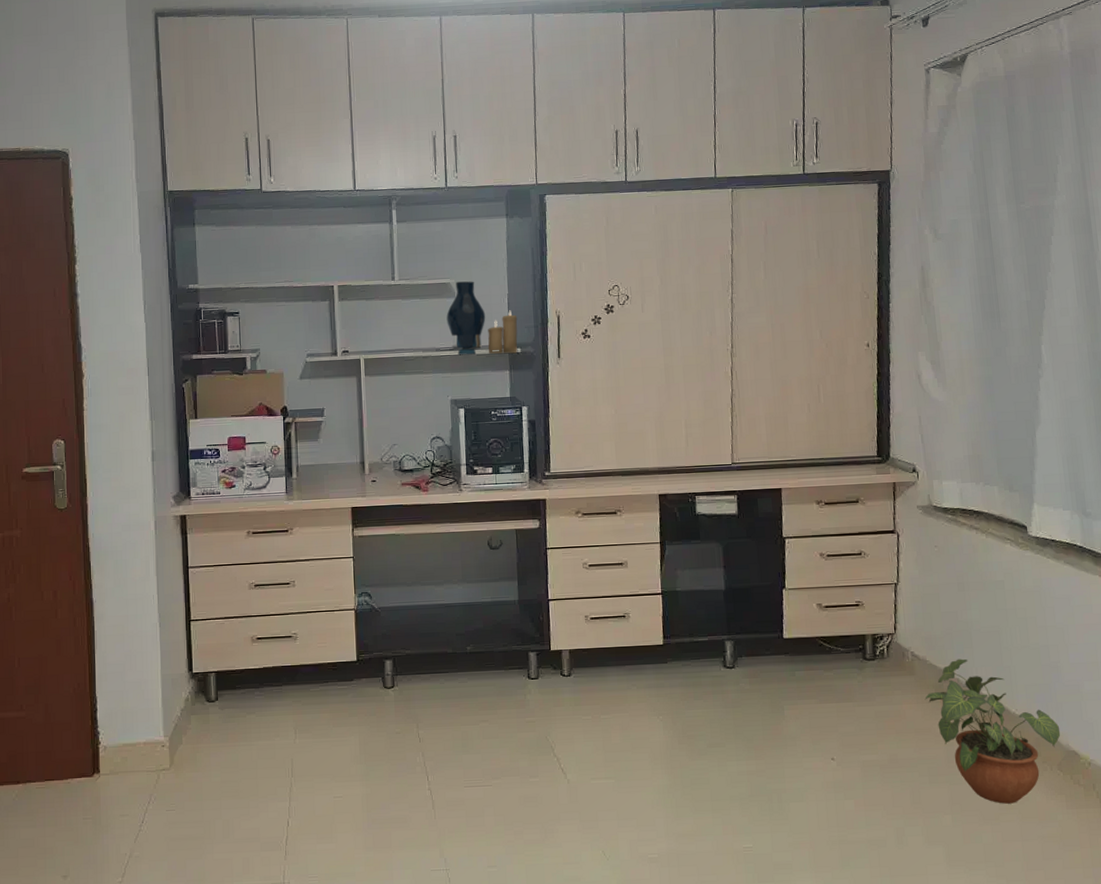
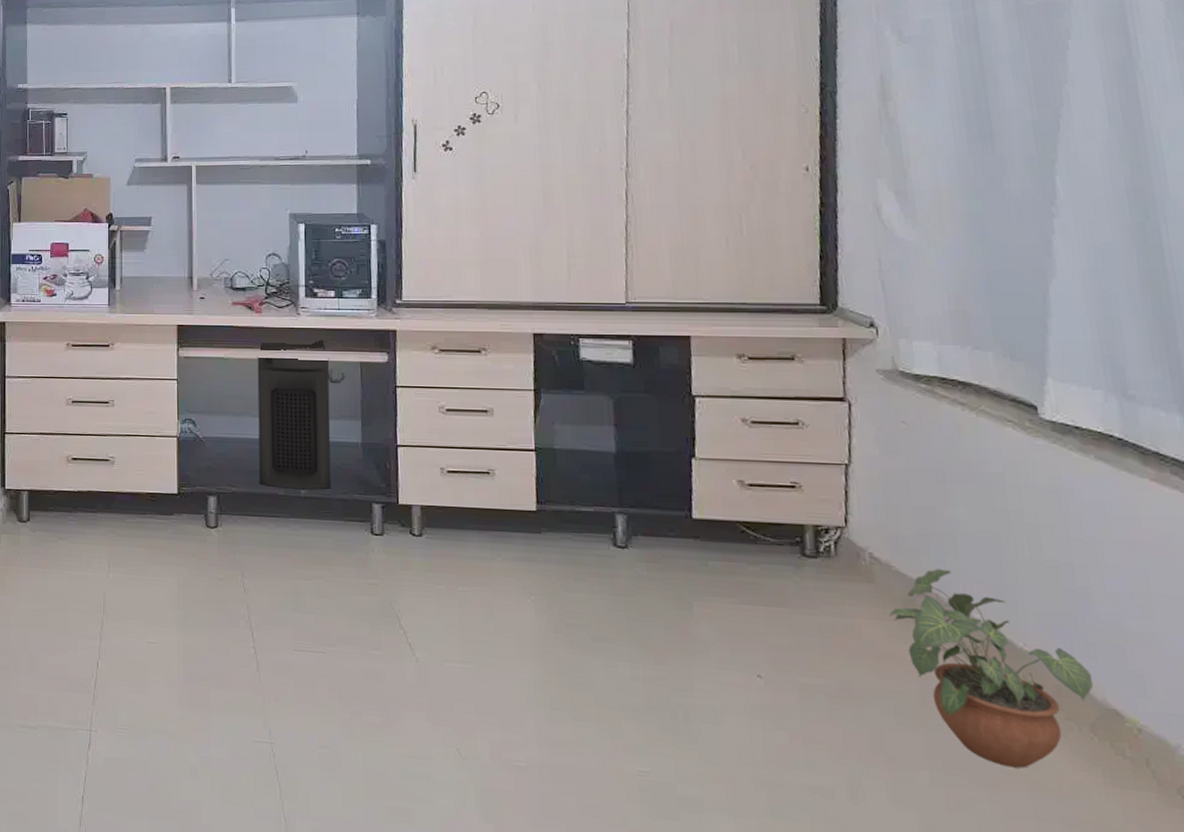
computer tower: none [425,510,493,647] -> present [257,338,331,490]
vase: present [446,281,486,356] -> none [287,85,332,166]
candle: present [488,310,518,355] -> none [333,117,368,166]

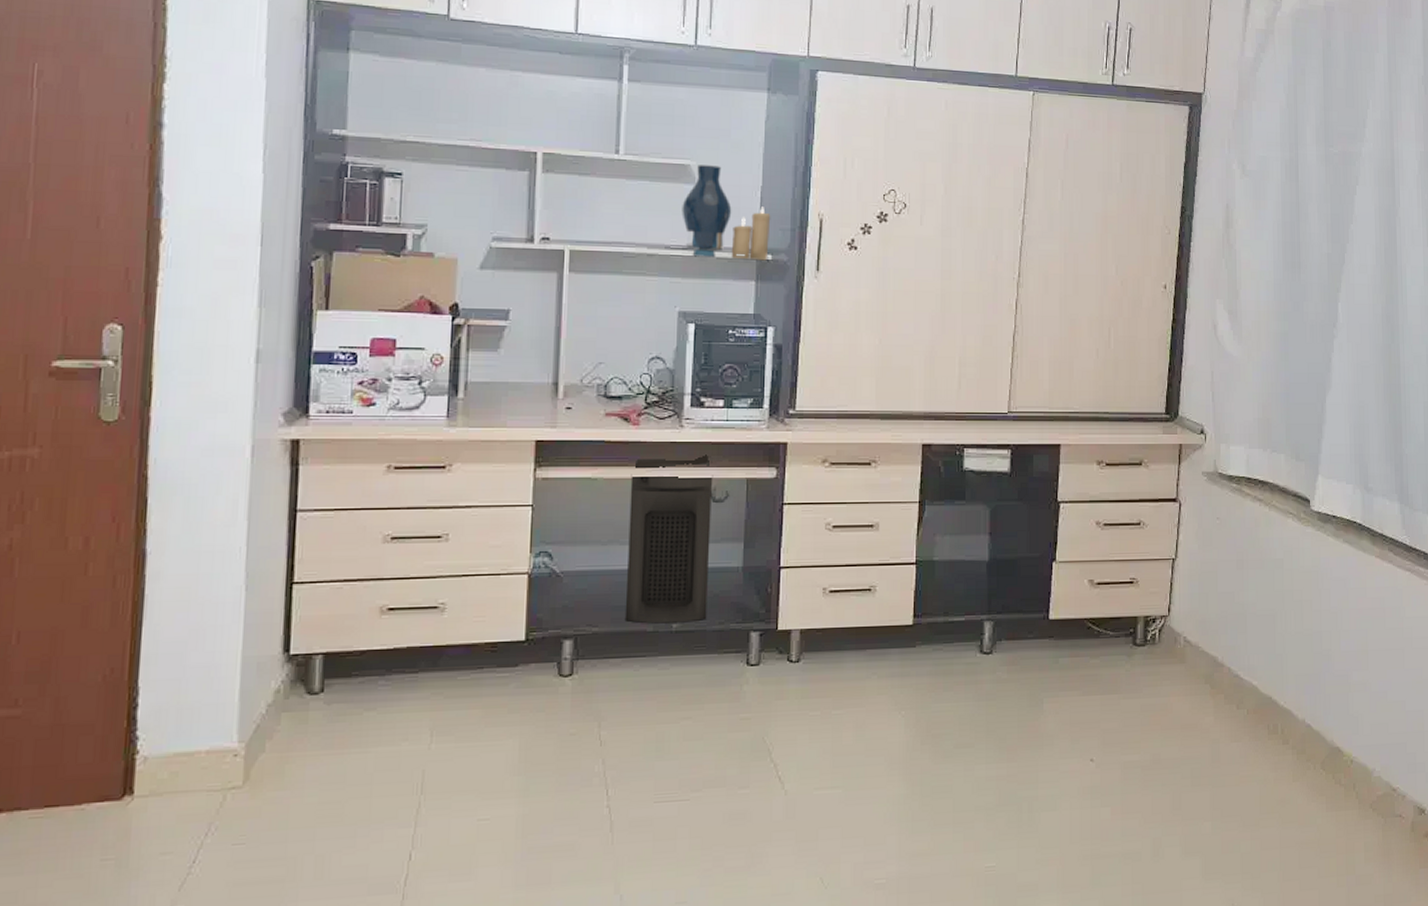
vase: none [287,85,332,166] -> present [682,165,732,258]
candle: none [333,117,368,166] -> present [731,207,771,261]
potted plant: present [889,568,1094,769] -> none [1194,645,1326,808]

